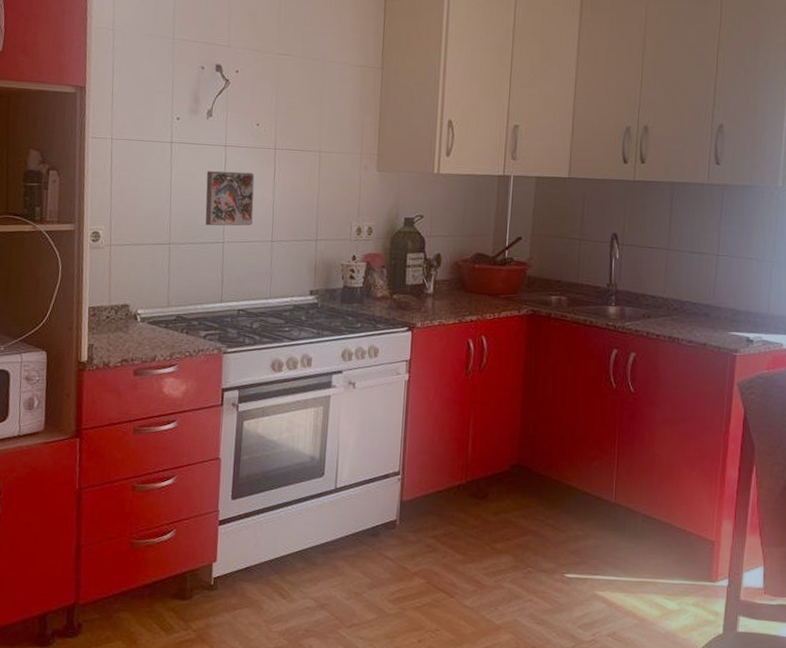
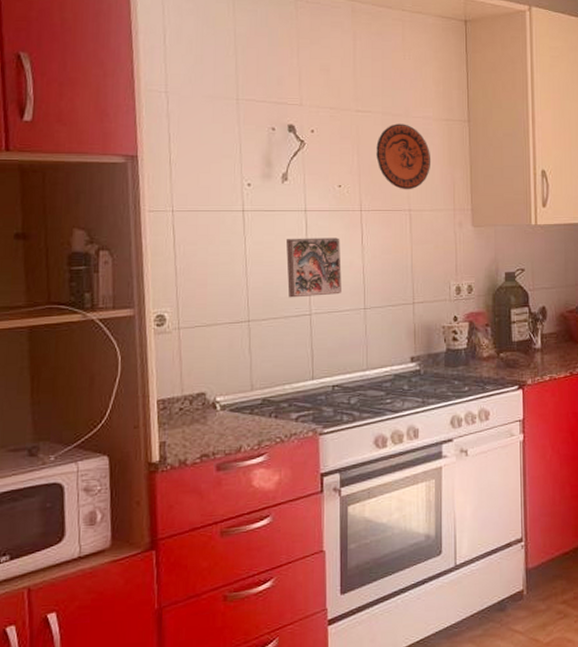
decorative plate: none [293,67,344,132] -> present [376,124,431,190]

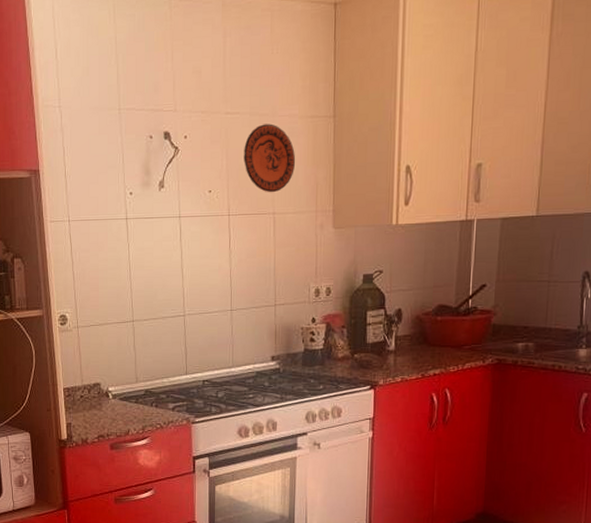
decorative tile: present [285,237,342,298] -> none [163,242,211,300]

